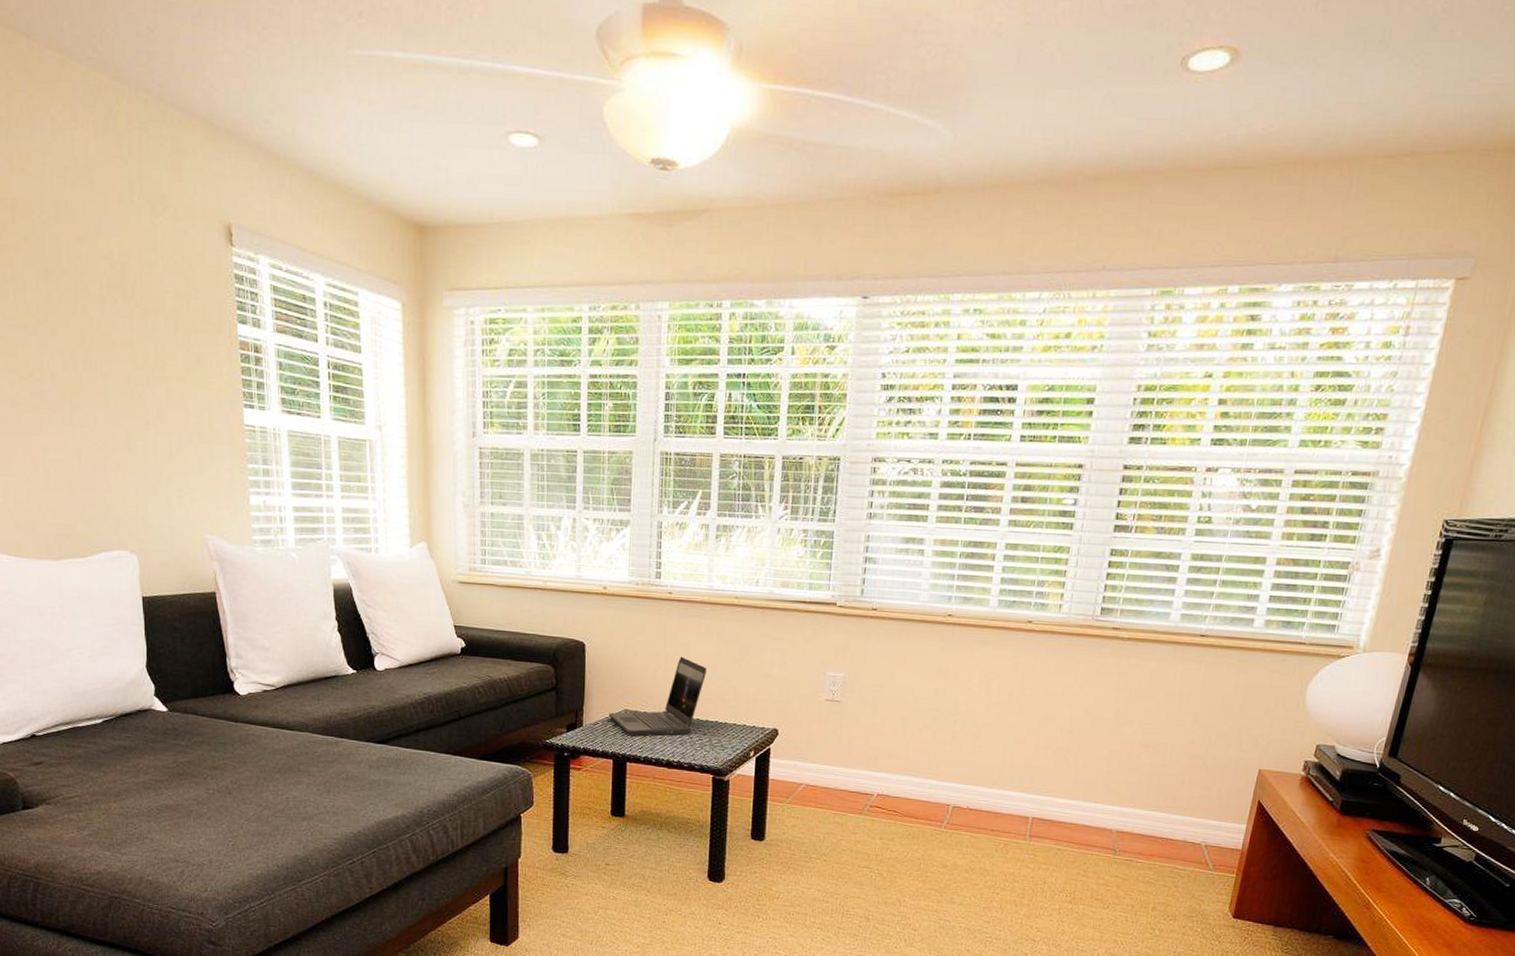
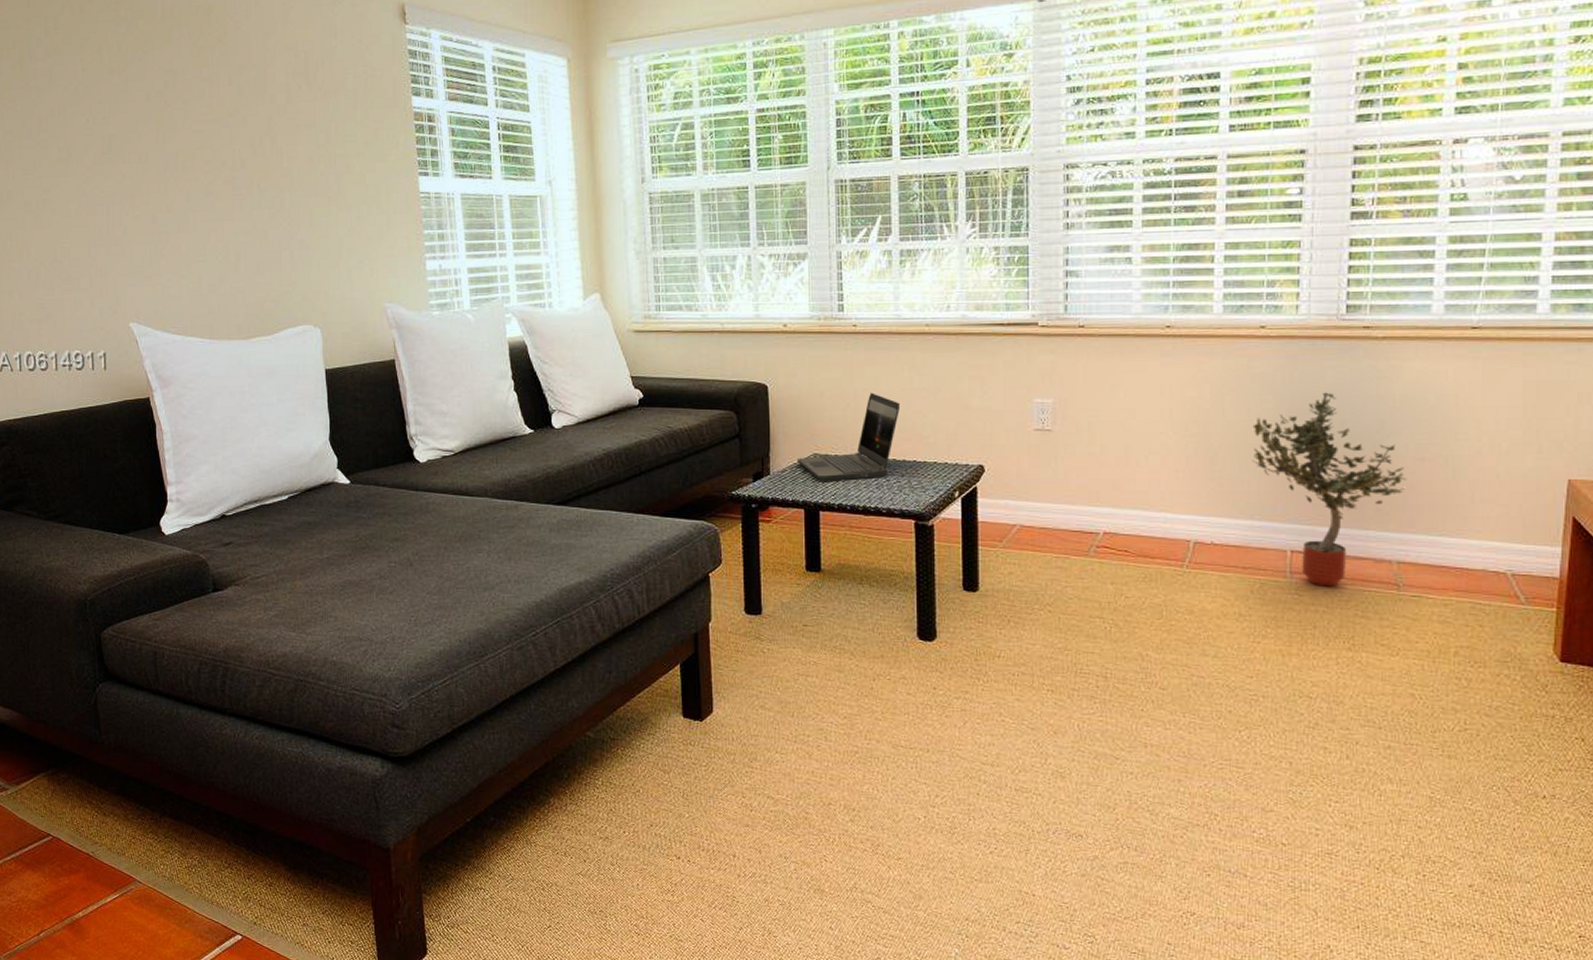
potted tree: none [1009,683,1133,849] -> present [1252,392,1407,587]

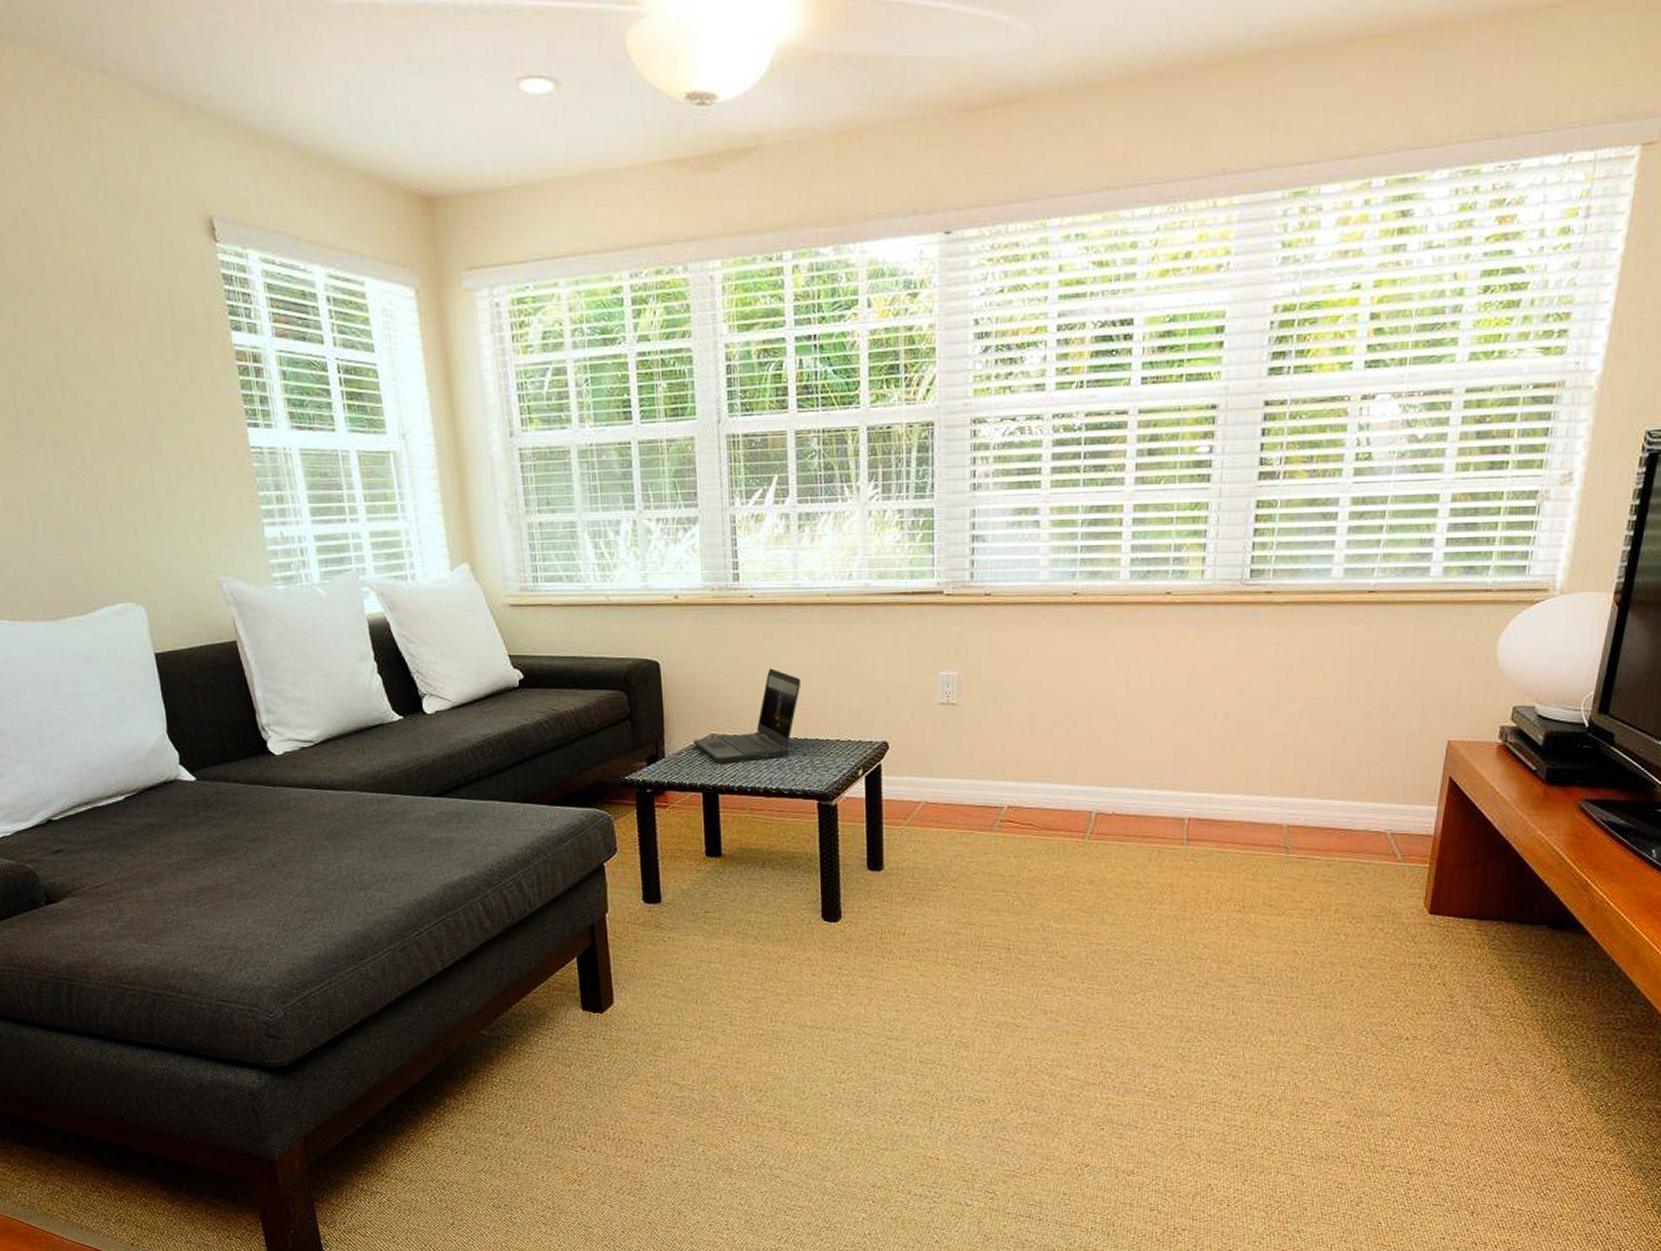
potted tree: present [1252,392,1407,587] -> none [1154,659,1300,852]

